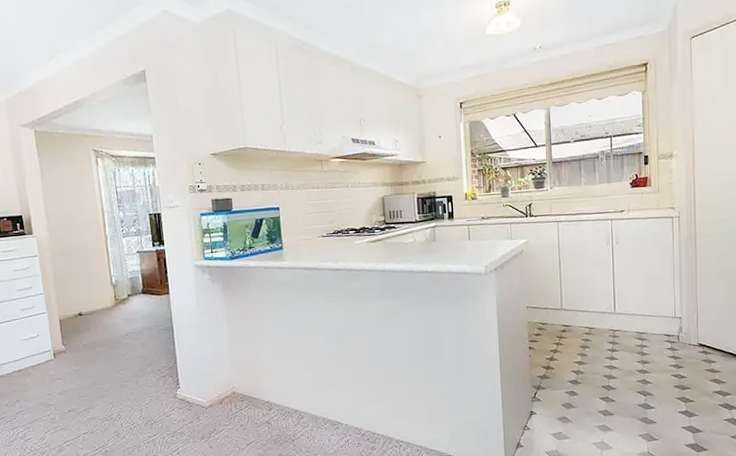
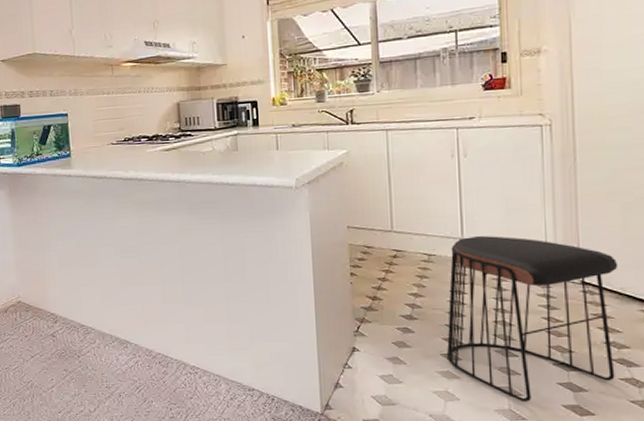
stool: none [602,310,724,445] -> present [446,235,619,402]

